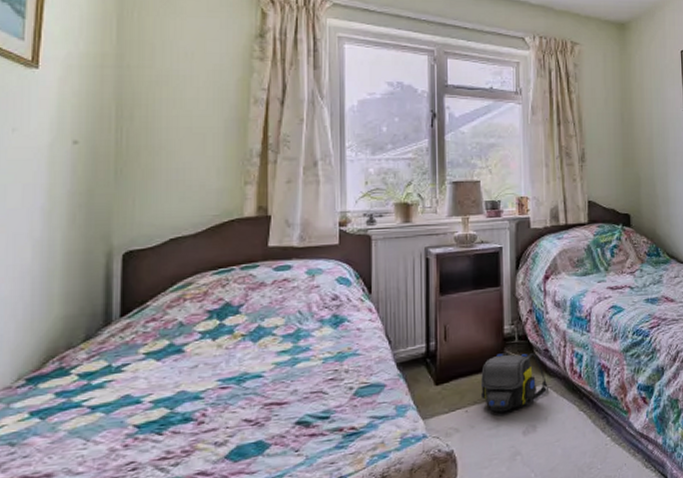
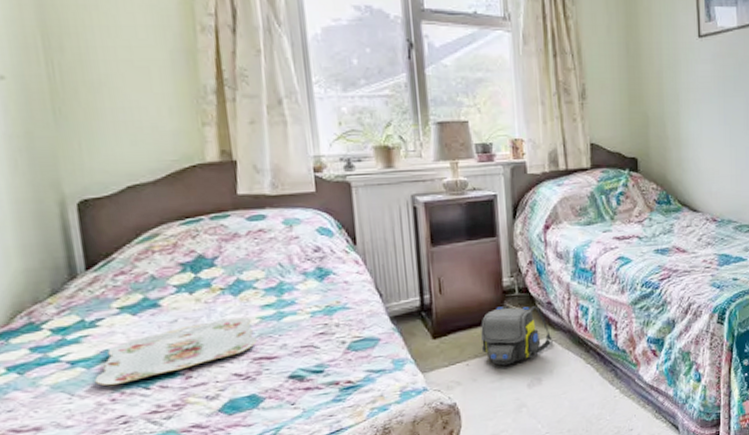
serving tray: none [112,363,270,432] -> present [95,317,257,386]

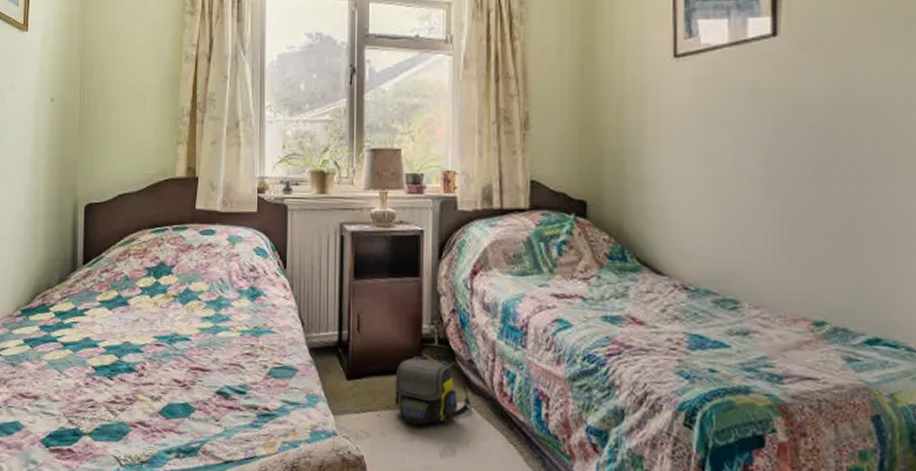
serving tray: present [95,317,257,386] -> none [77,325,195,371]

